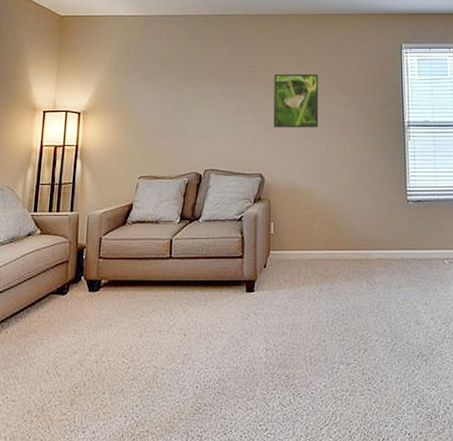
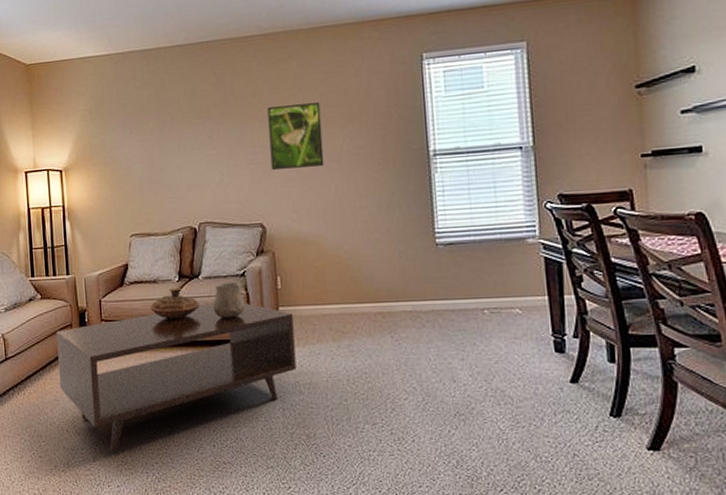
coffee table: none [47,245,282,396] -> present [57,303,296,453]
decorative bowl: none [149,229,198,259] -> present [150,287,201,319]
ceramic cup: none [209,226,240,260] -> present [213,282,246,319]

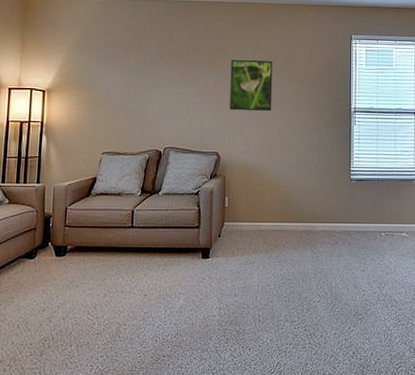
coffee table: present [57,303,296,453] -> none [16,216,235,348]
decorative bowl: present [150,287,201,319] -> none [112,201,158,228]
ceramic cup: present [213,282,246,319] -> none [168,199,197,230]

